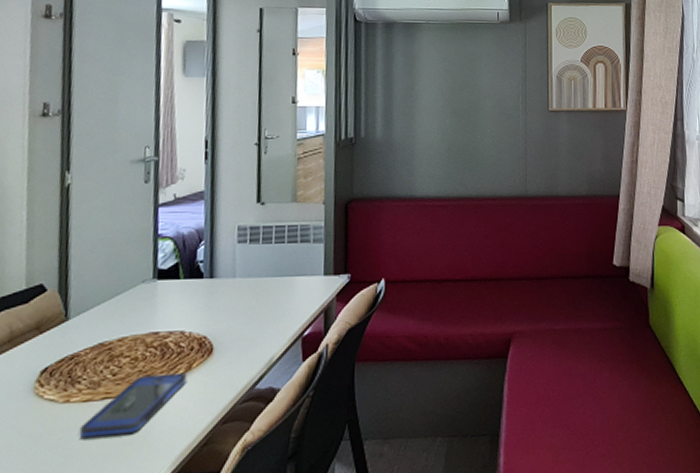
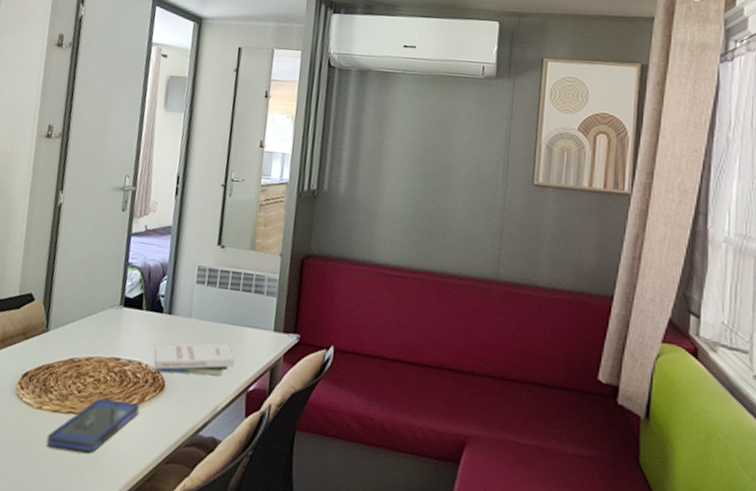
books: none [197,296,286,337] -> present [154,342,234,376]

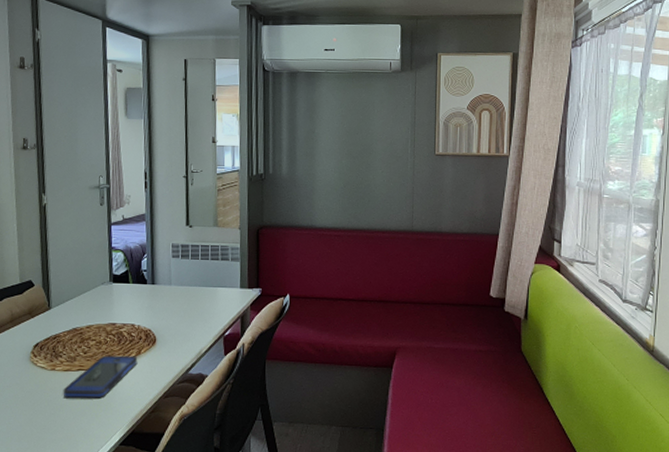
books: present [154,342,234,376] -> none [143,302,211,330]

